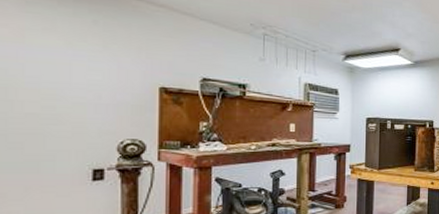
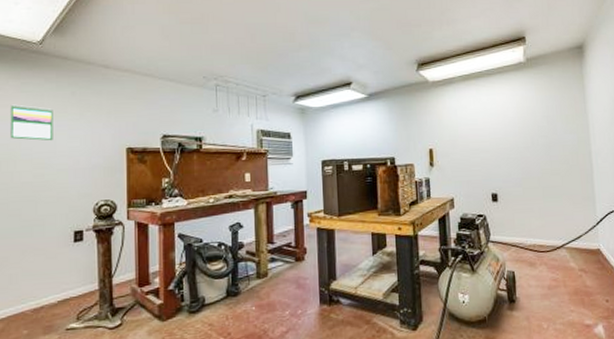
calendar: none [10,24,69,72] -> present [10,104,53,141]

